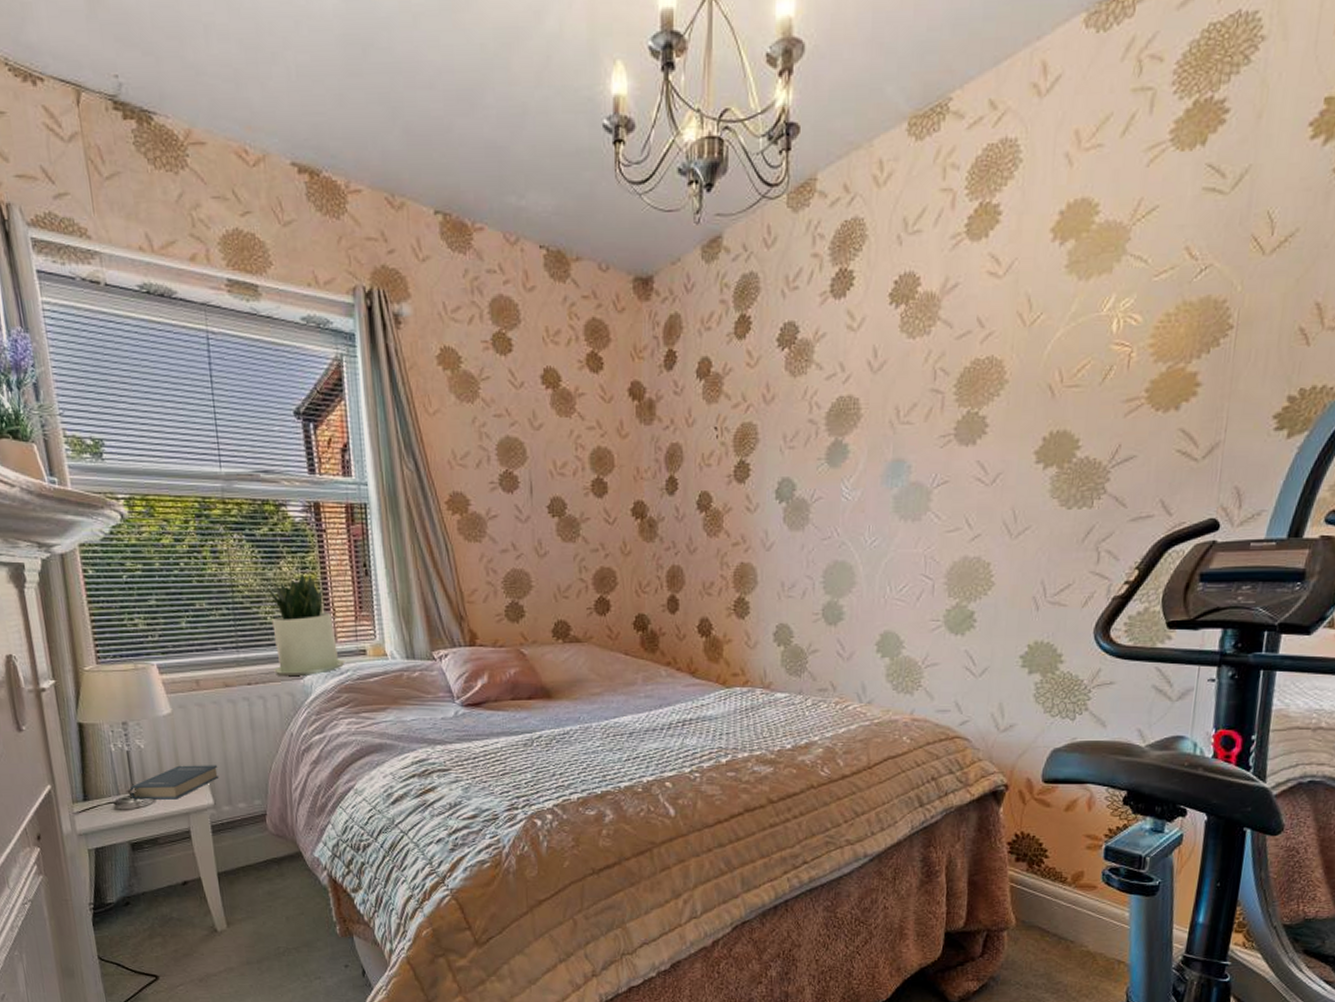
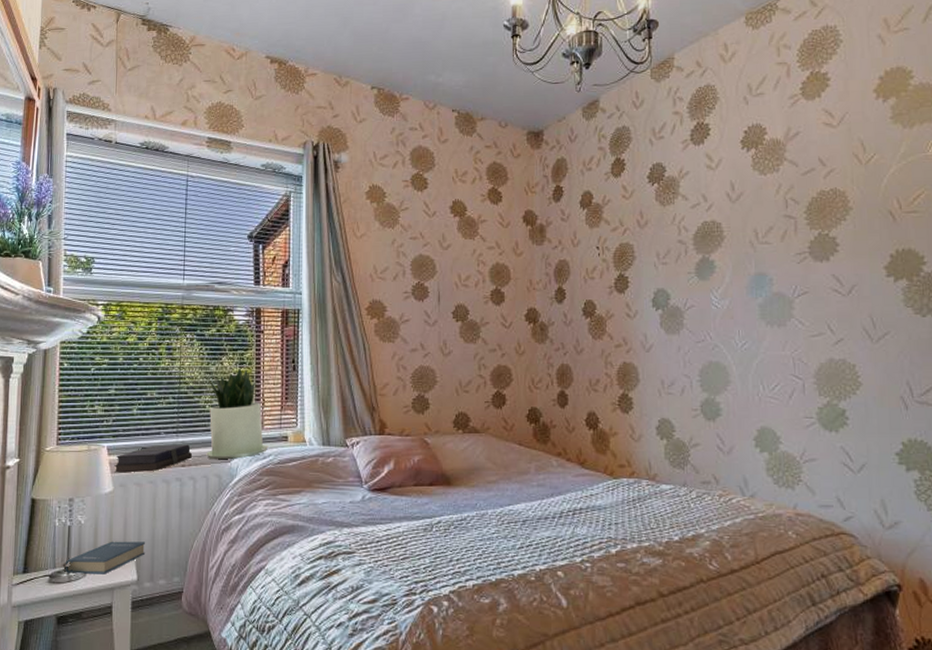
book: none [168,660,258,693] -> present [114,444,192,473]

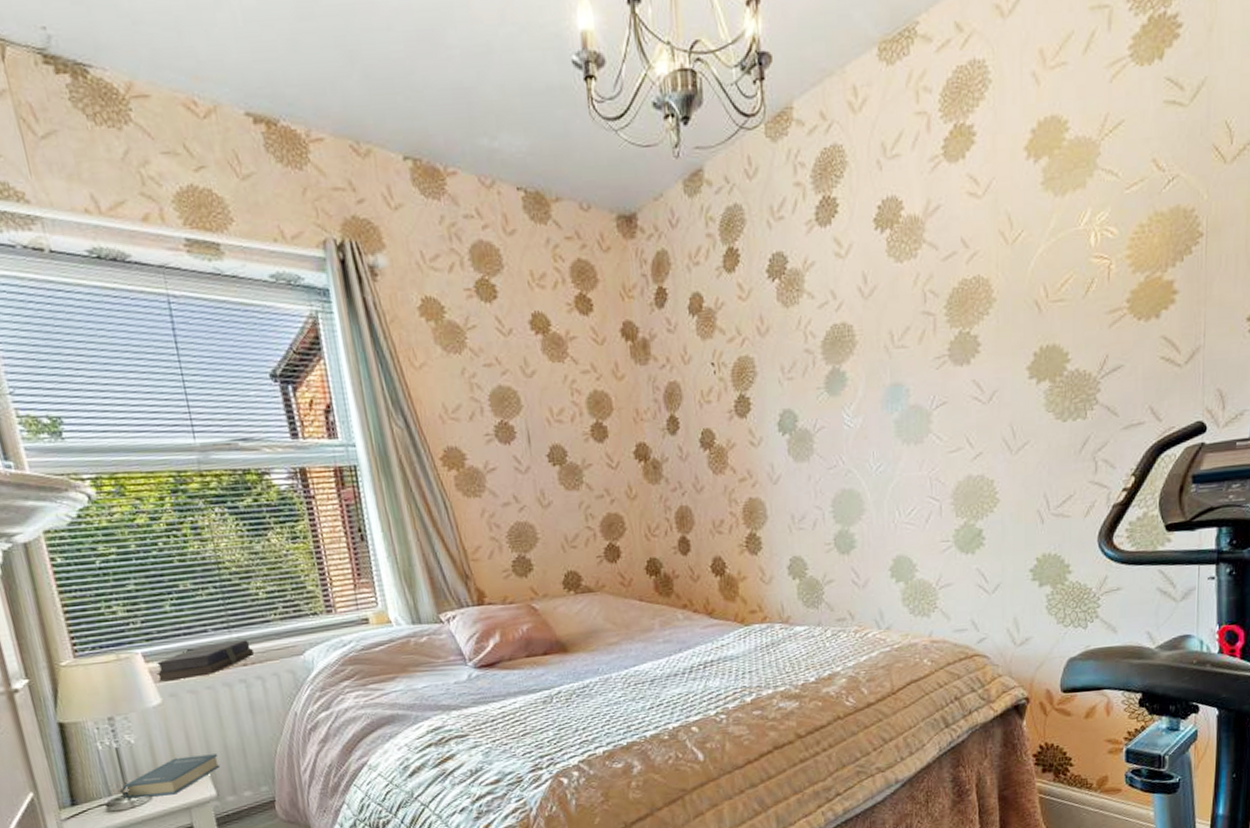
planter: present [205,368,269,460] -> none [250,543,347,654]

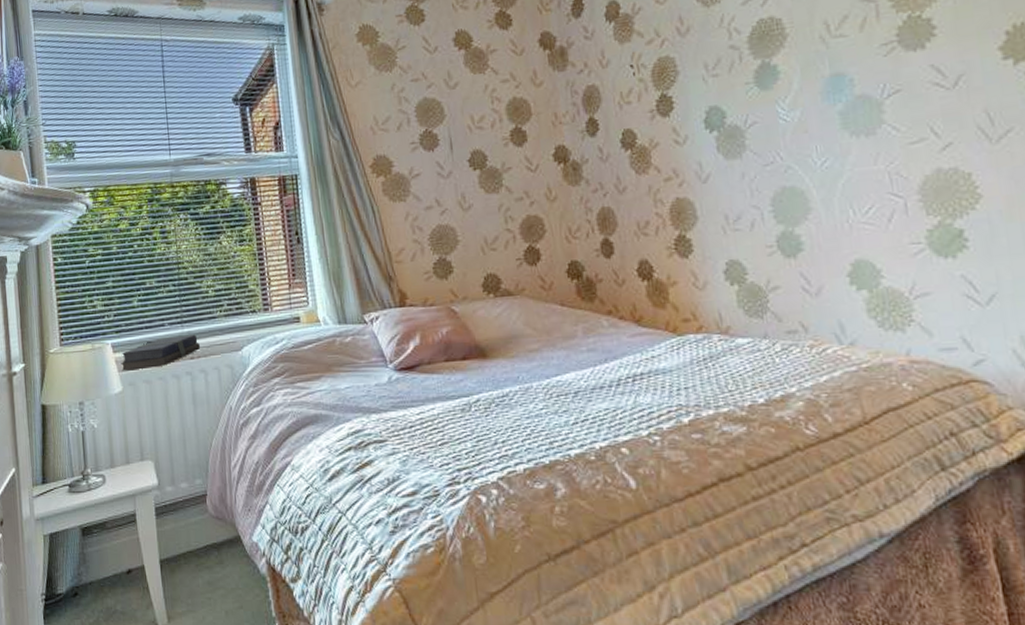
hardback book: present [122,754,221,799] -> none [83,443,164,481]

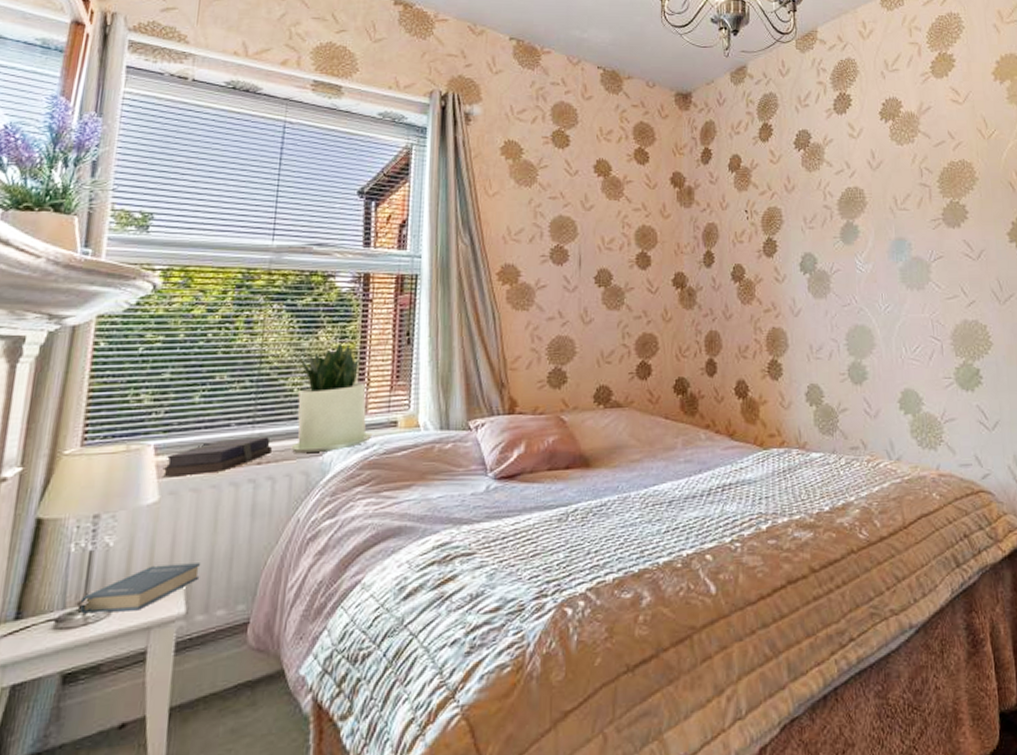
hardback book: none [83,443,164,481] -> present [80,563,201,614]
planter: none [205,246,280,349] -> present [289,343,373,454]

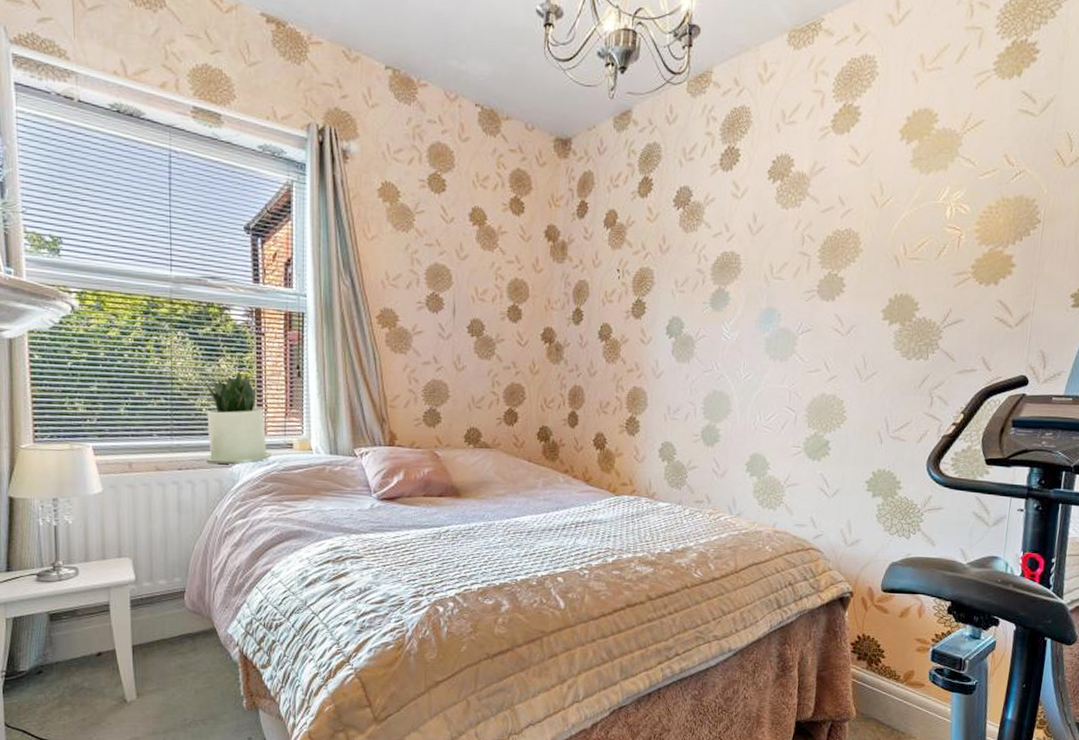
hardback book: present [80,563,201,614] -> none [54,542,143,574]
book: present [161,437,272,478] -> none [102,447,189,474]

